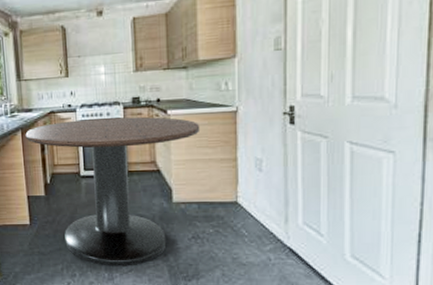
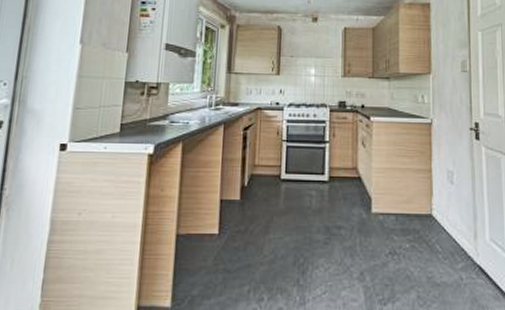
dining table: present [25,116,200,266] -> none [227,119,400,288]

